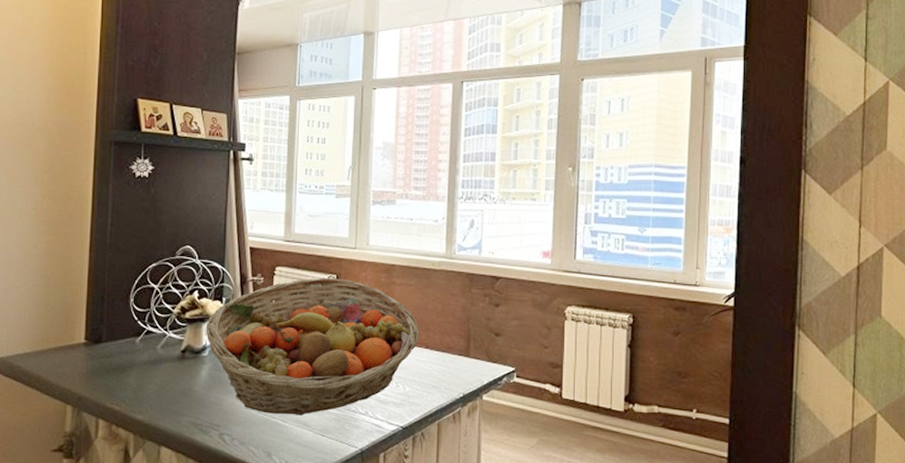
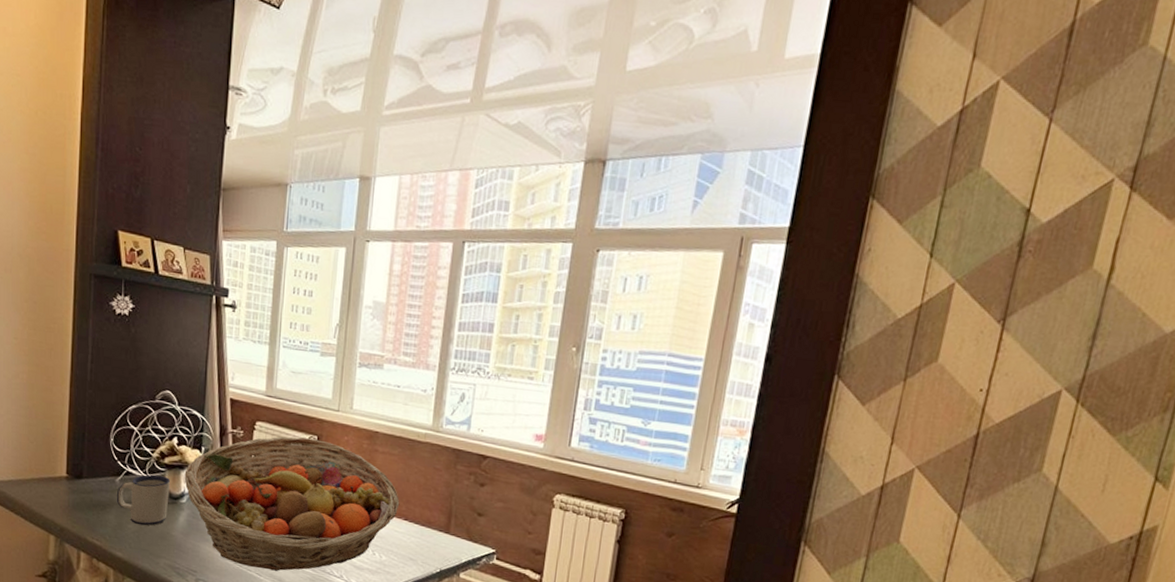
mug: none [136,331,191,384] -> present [116,474,170,526]

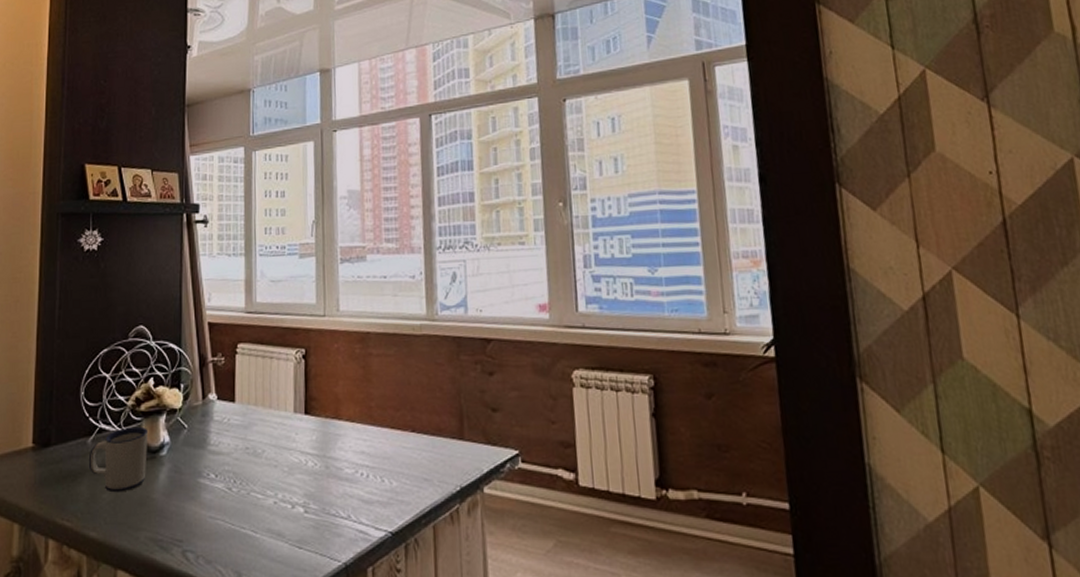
fruit basket: present [184,436,400,571] -> none [163,352,404,524]

